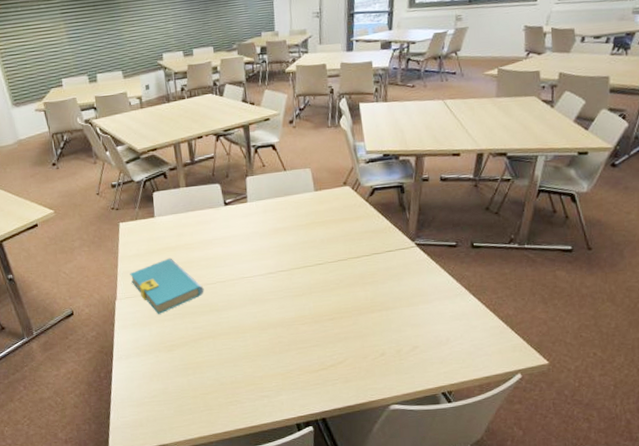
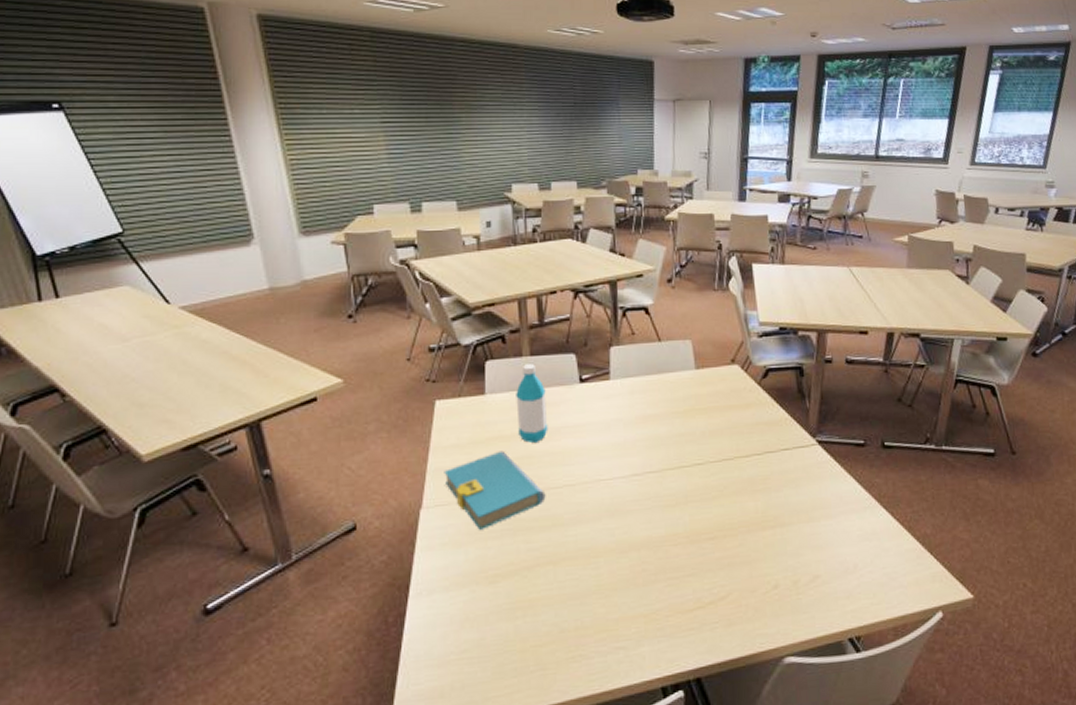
water bottle: none [177,193,203,252] -> present [516,364,548,444]

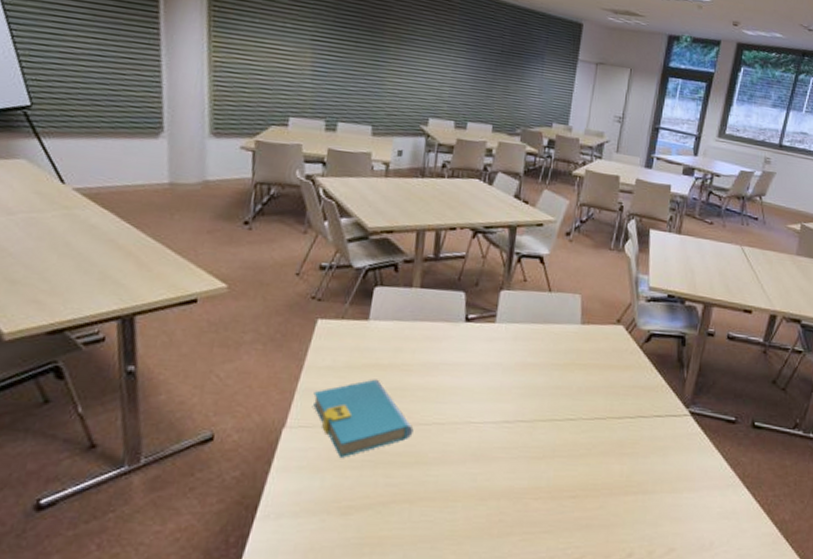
water bottle: present [516,364,548,444] -> none [396,295,430,377]

